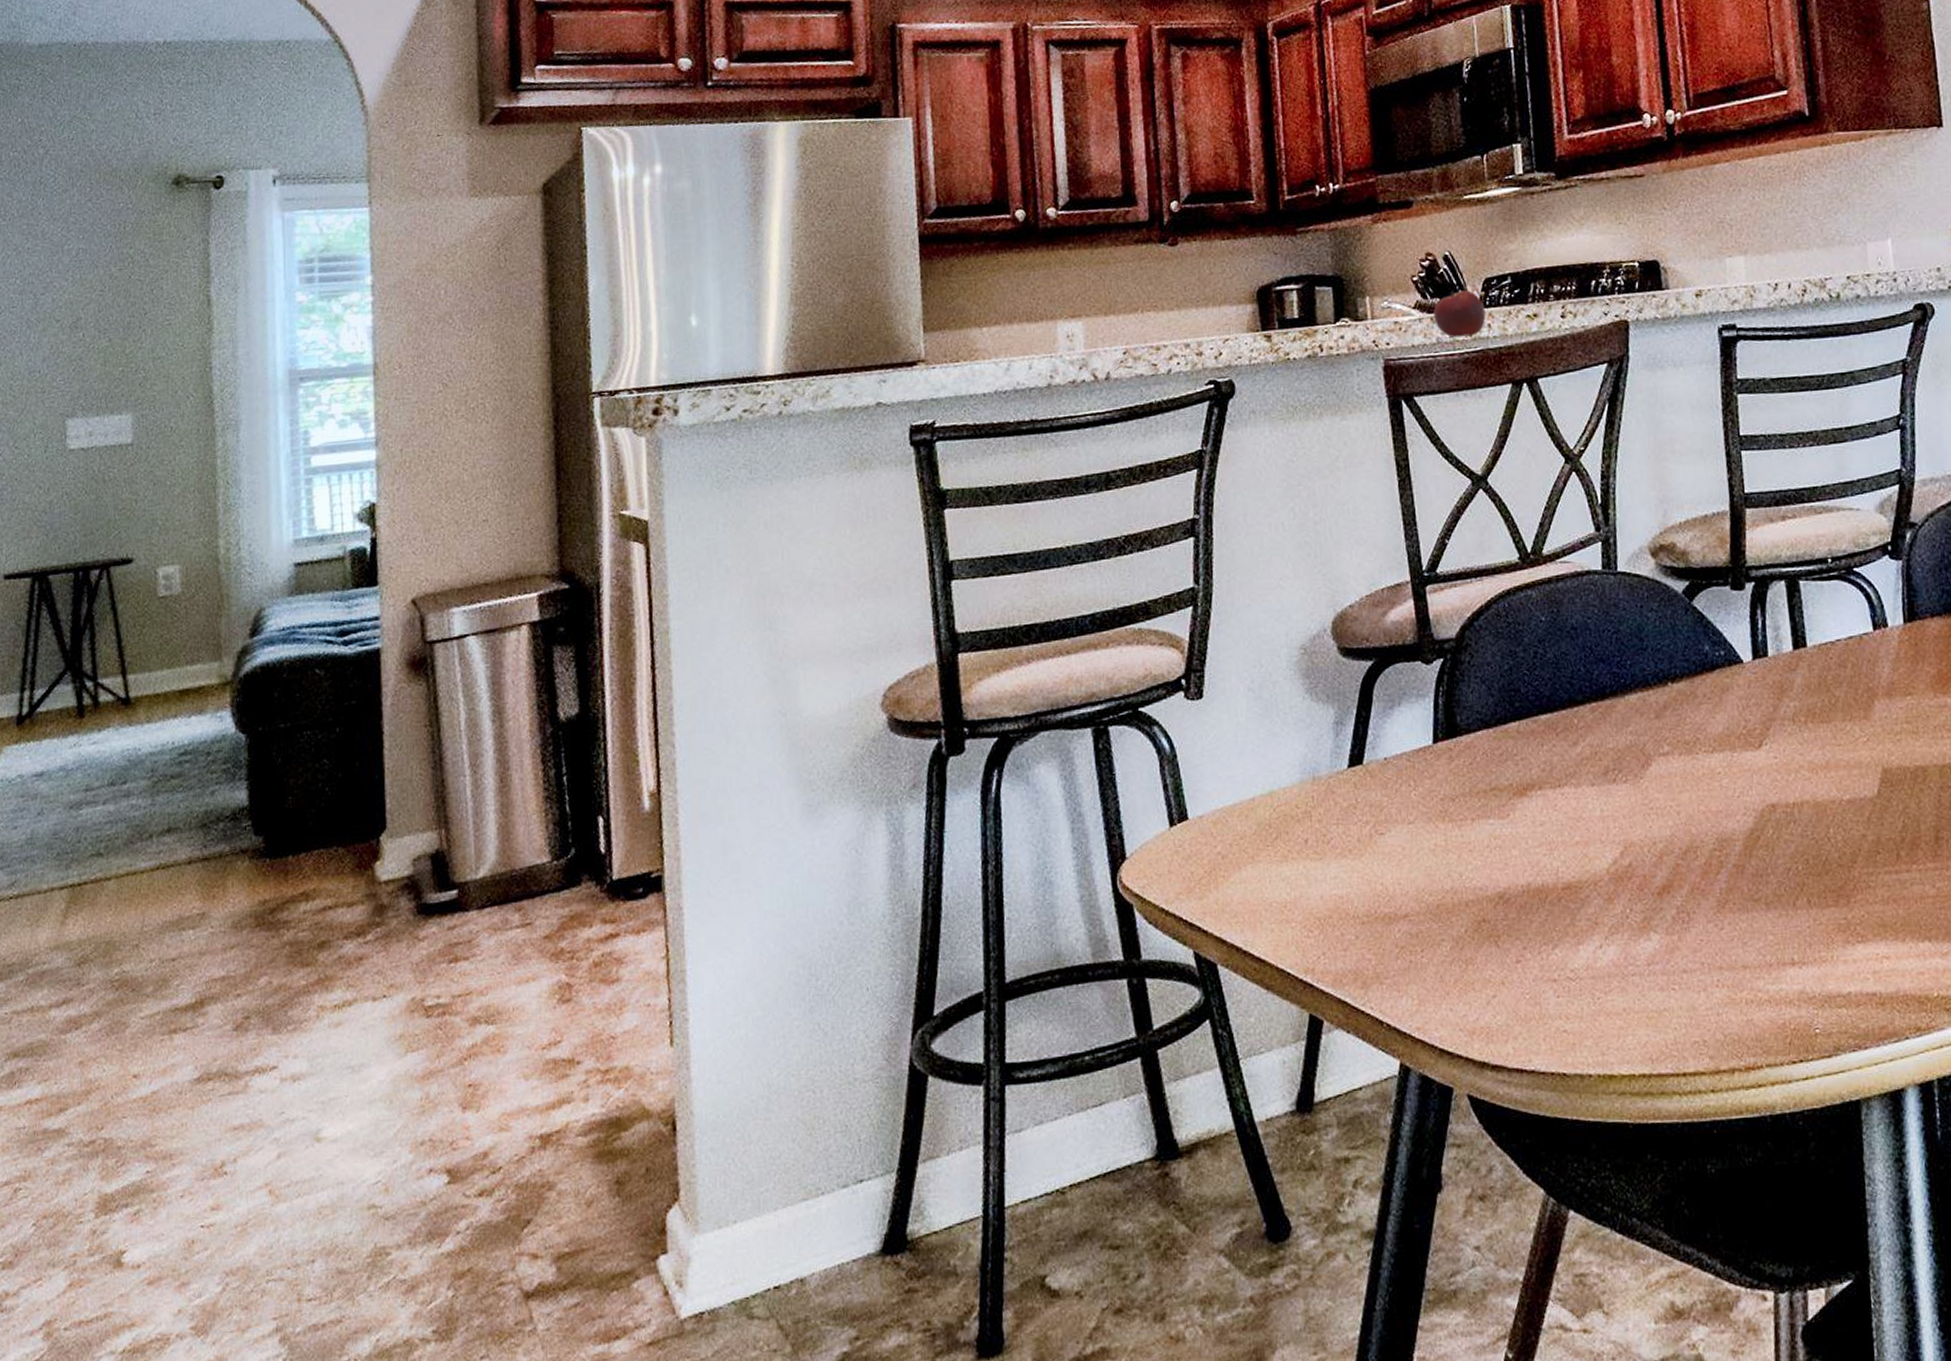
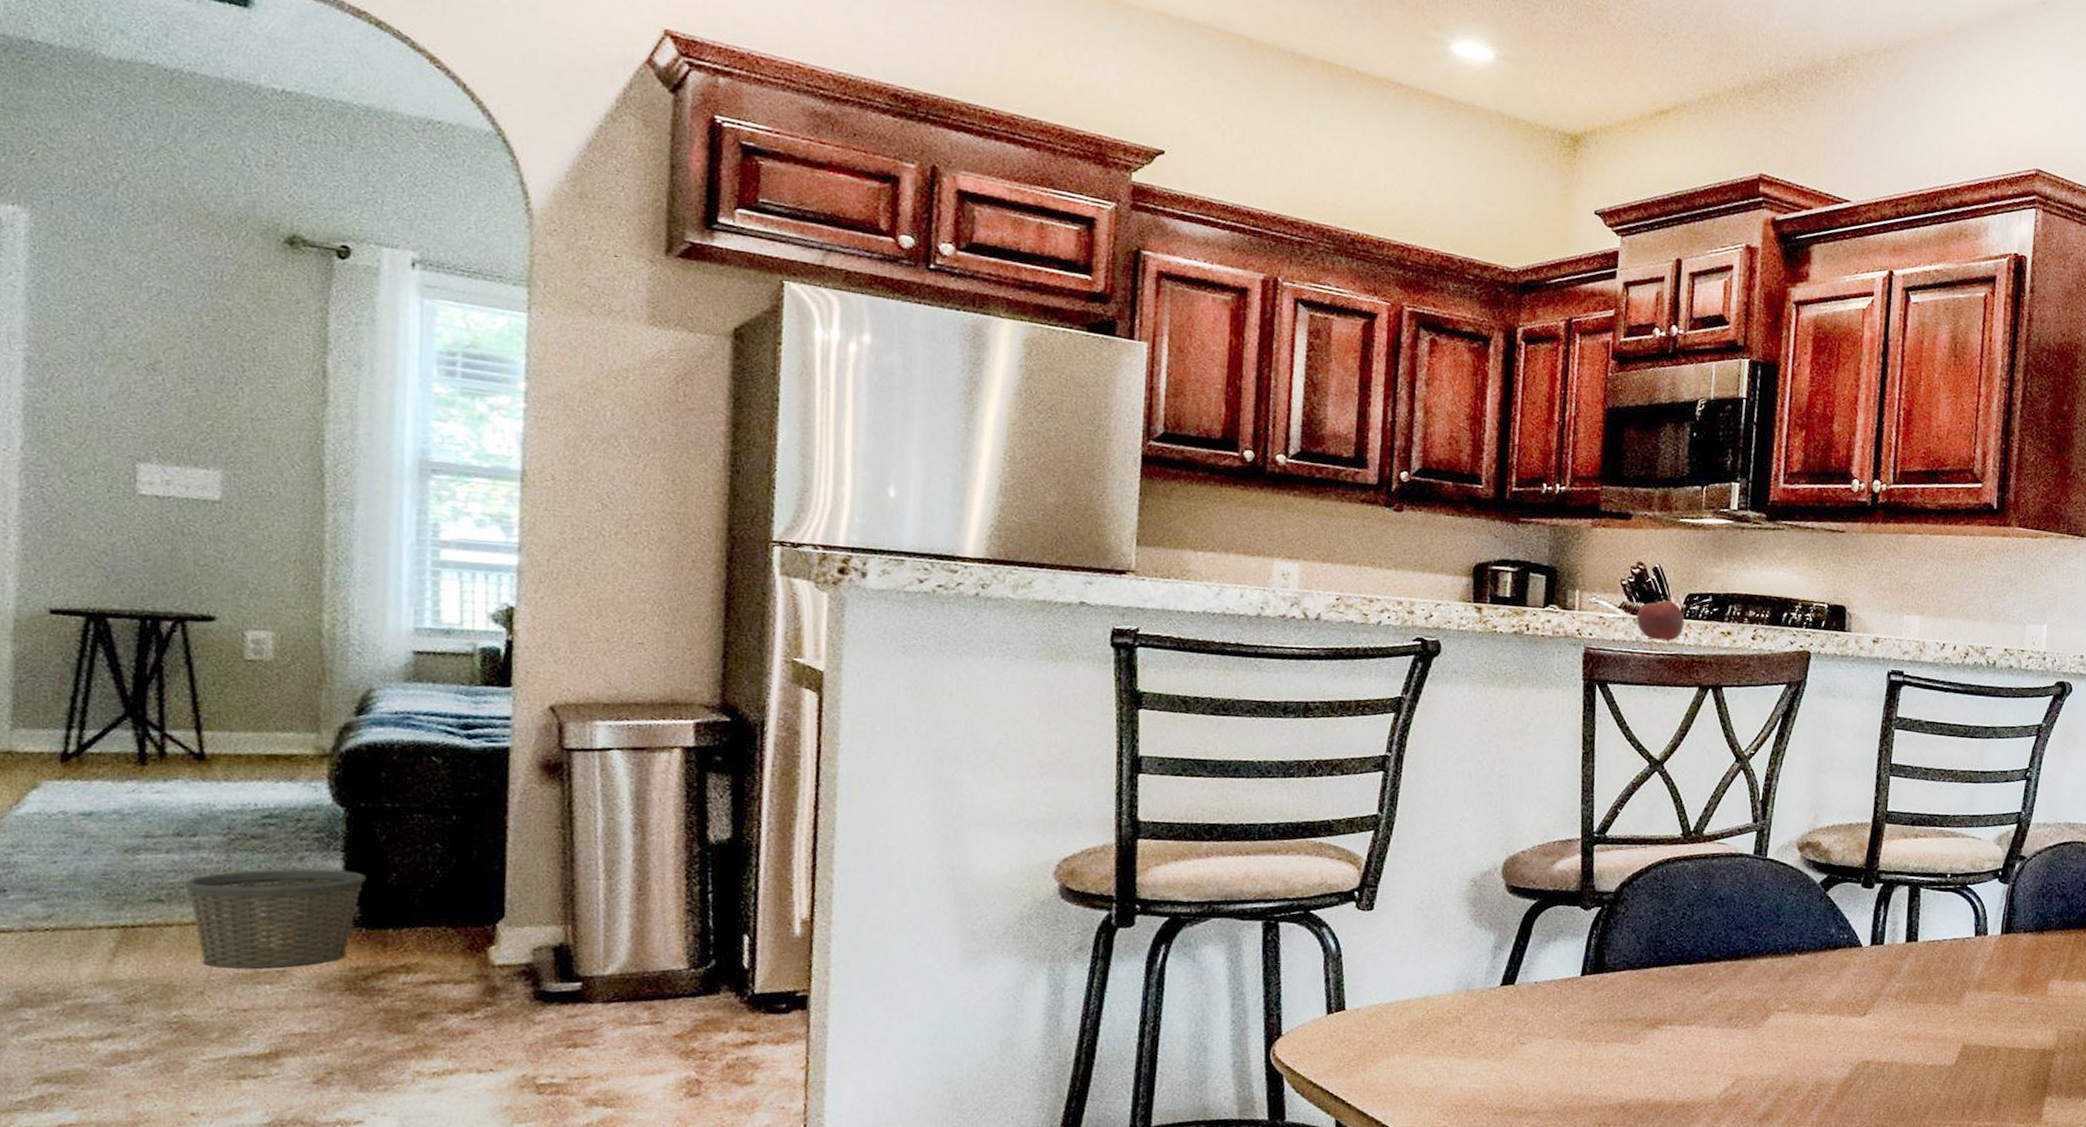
basket: none [119,800,267,918] -> present [184,869,366,969]

